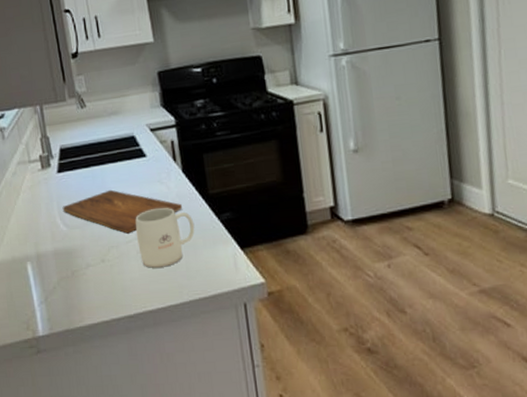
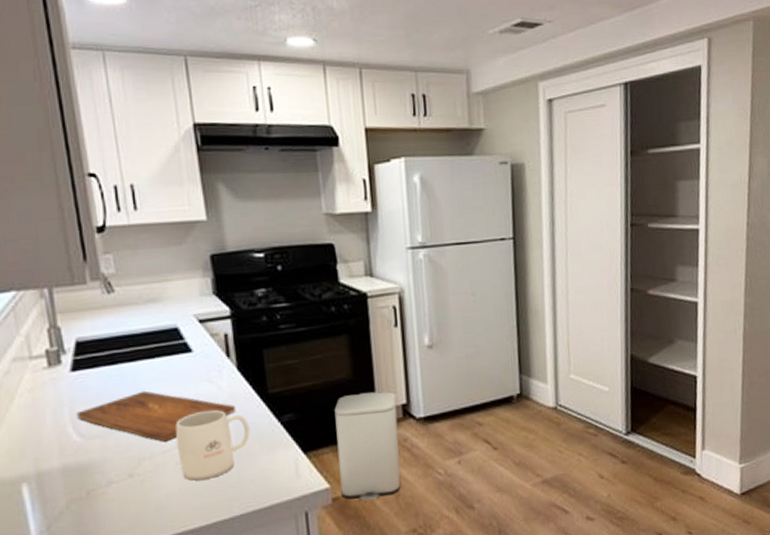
pedal bin: none [267,194,331,298] -> present [334,391,401,502]

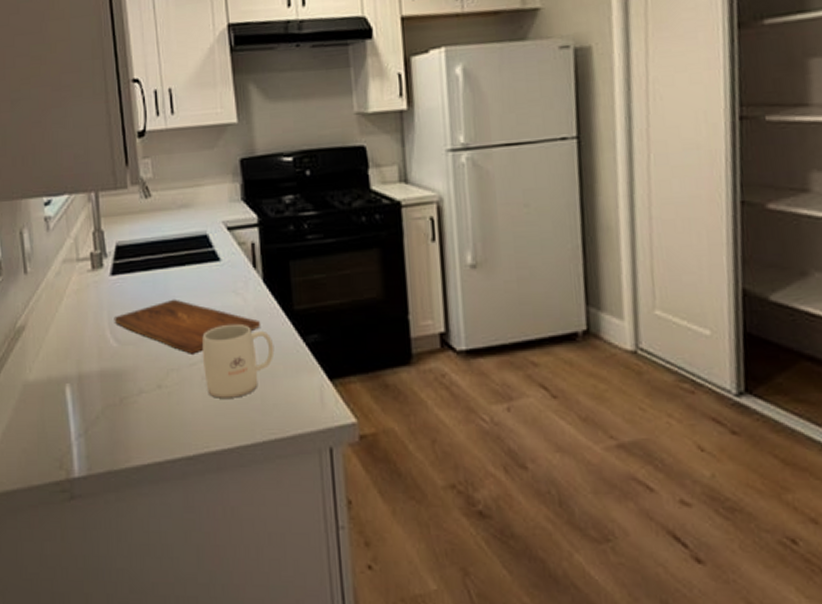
pedal bin: present [334,391,401,502] -> none [363,315,438,444]

